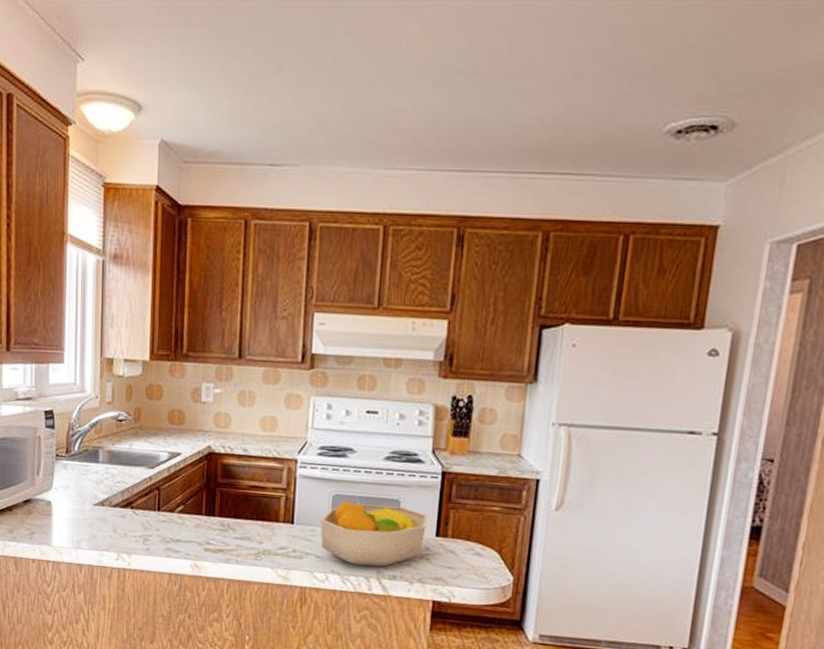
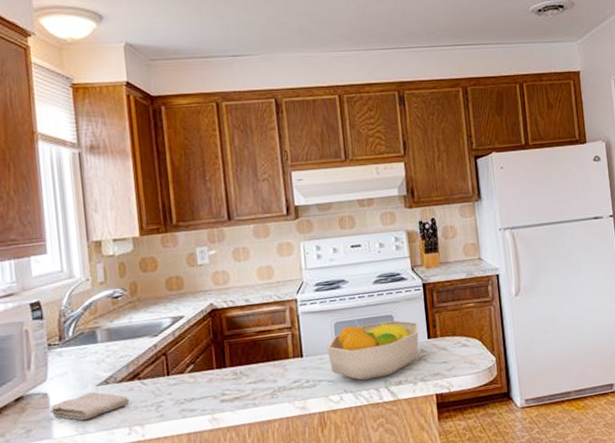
washcloth: none [51,510,121,536] -> present [49,392,130,421]

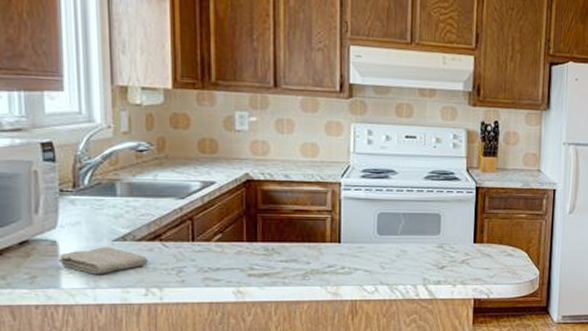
fruit bowl: present [327,320,419,381] -> none [367,218,466,275]

